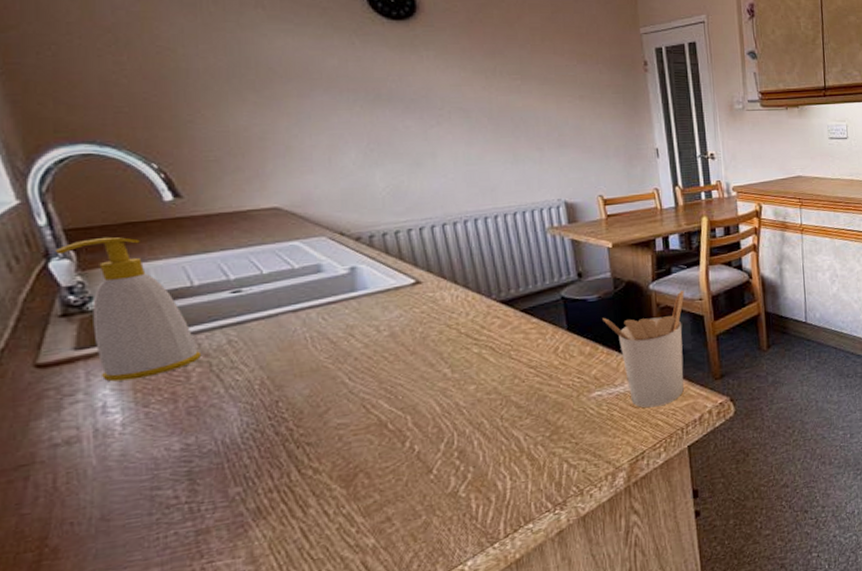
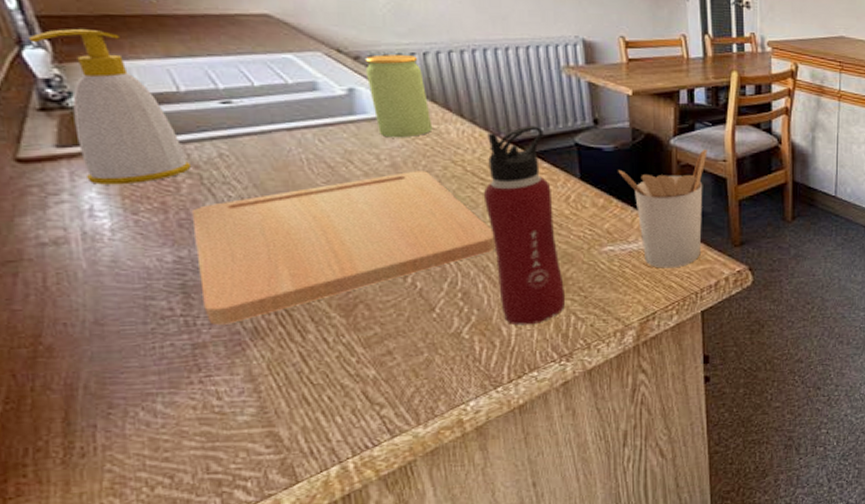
cutting board: none [200,337,490,509] -> present [191,171,496,325]
jar: none [365,231,429,310] -> present [364,54,433,138]
water bottle: none [476,284,557,479] -> present [483,125,565,326]

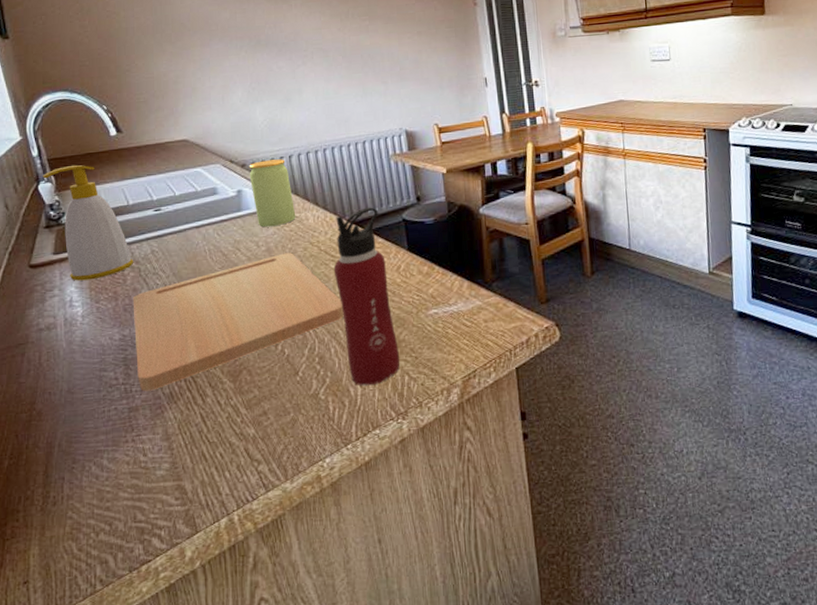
utensil holder: present [618,149,707,268] -> none [438,215,512,328]

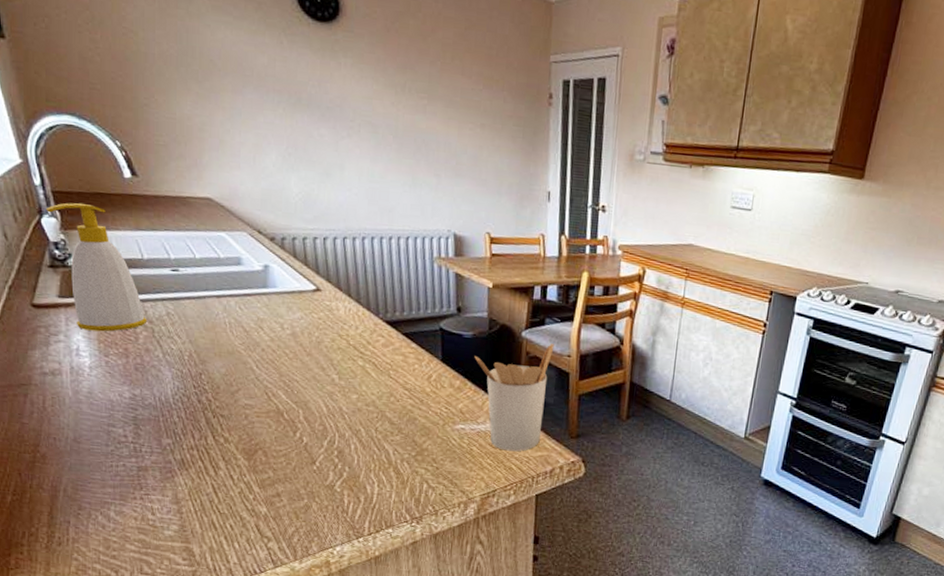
cutting board: present [132,253,344,391] -> none [145,340,368,454]
jar: present [249,159,296,228] -> none [278,237,326,311]
water bottle: present [333,207,400,386] -> none [361,308,421,487]
utensil holder: none [438,215,512,328] -> present [474,344,554,452]

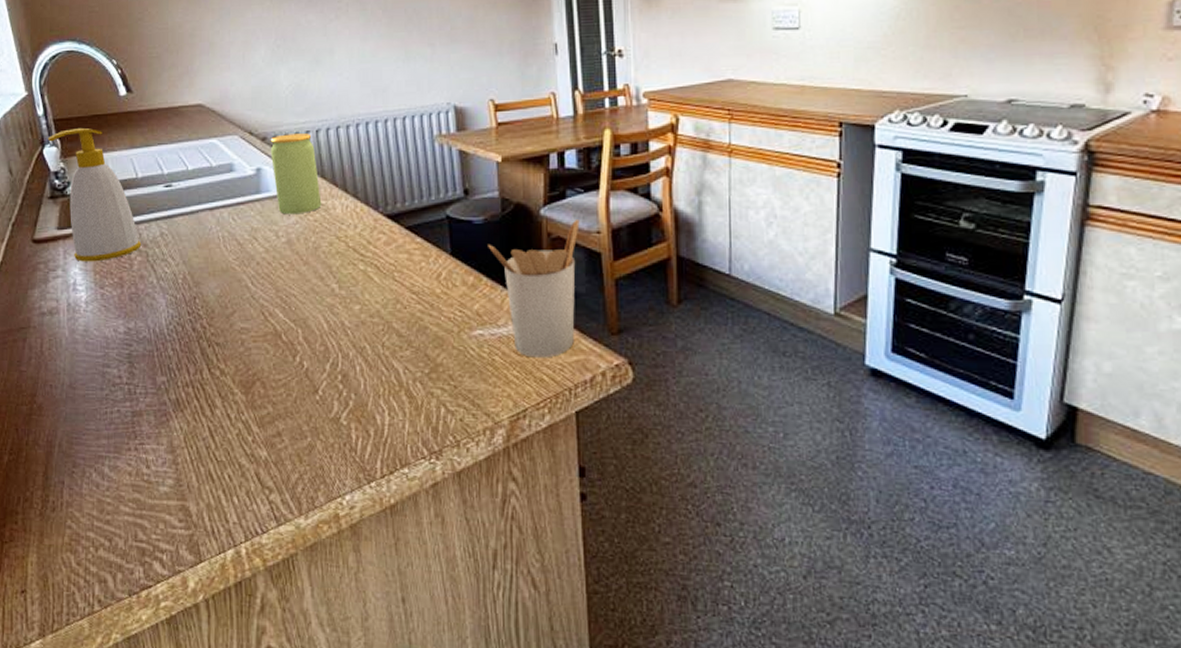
jar: none [278,237,326,311] -> present [270,133,322,215]

